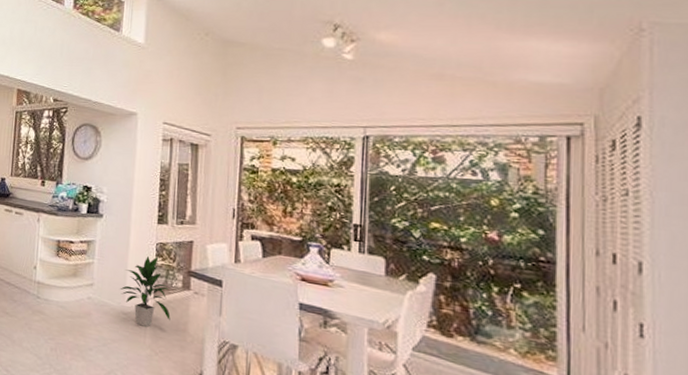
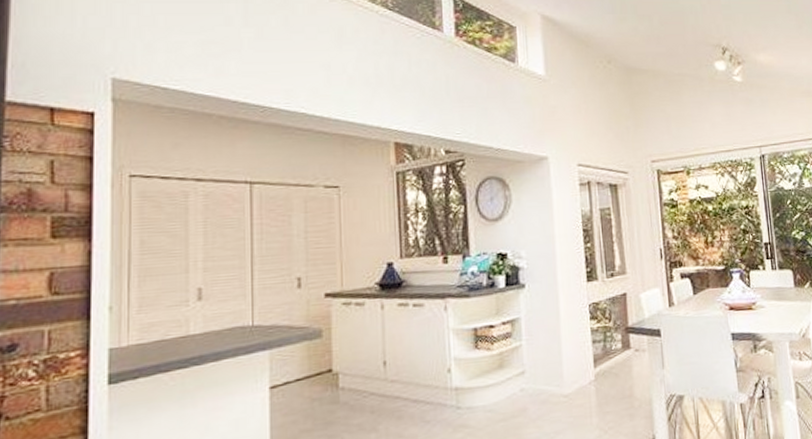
indoor plant: present [120,255,171,327] -> none [556,320,615,405]

